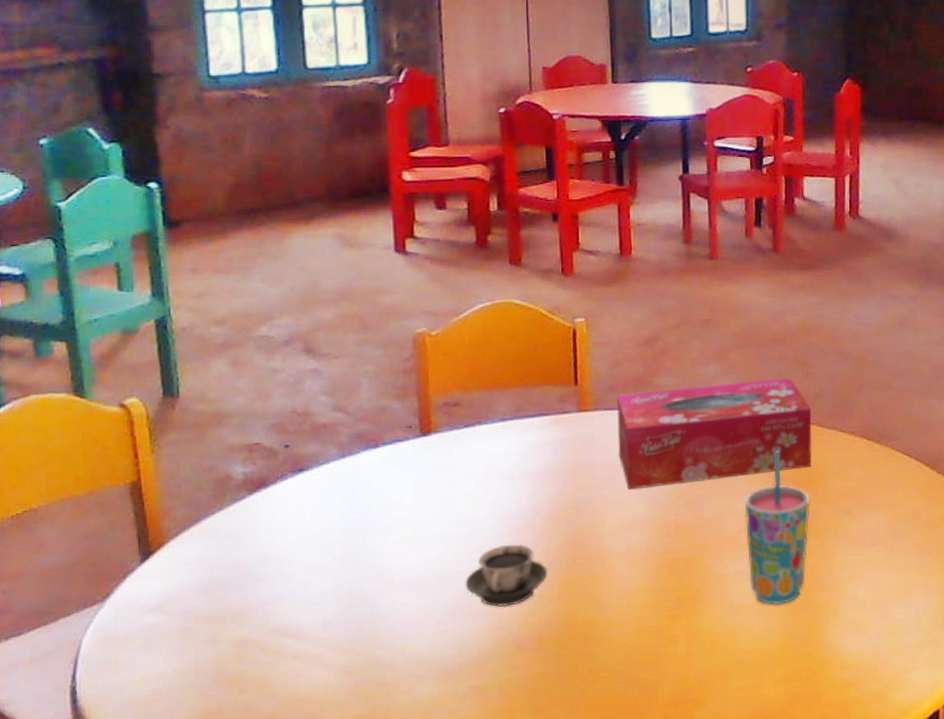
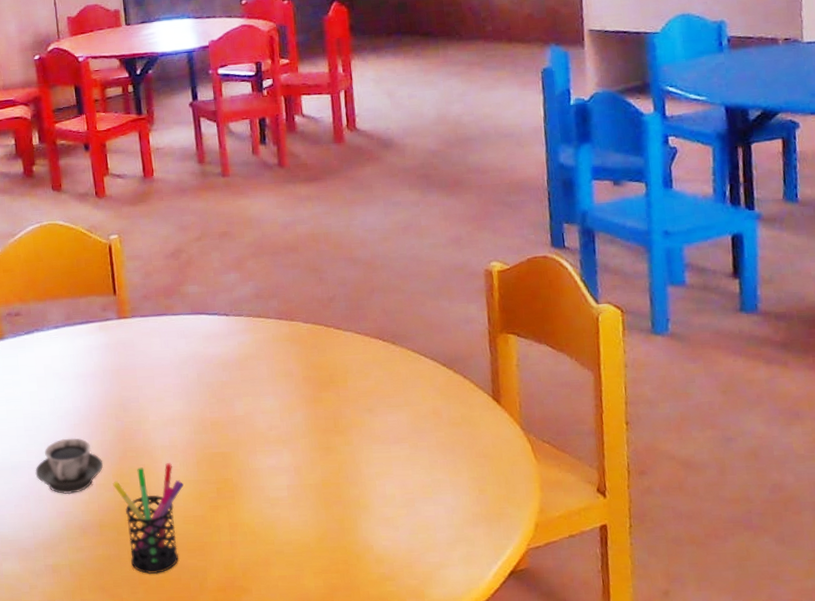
pen holder: none [557,570,639,692] -> present [113,463,184,575]
tissue box: present [617,378,812,490] -> none [151,284,331,389]
cup: present [744,450,810,606] -> none [271,352,335,500]

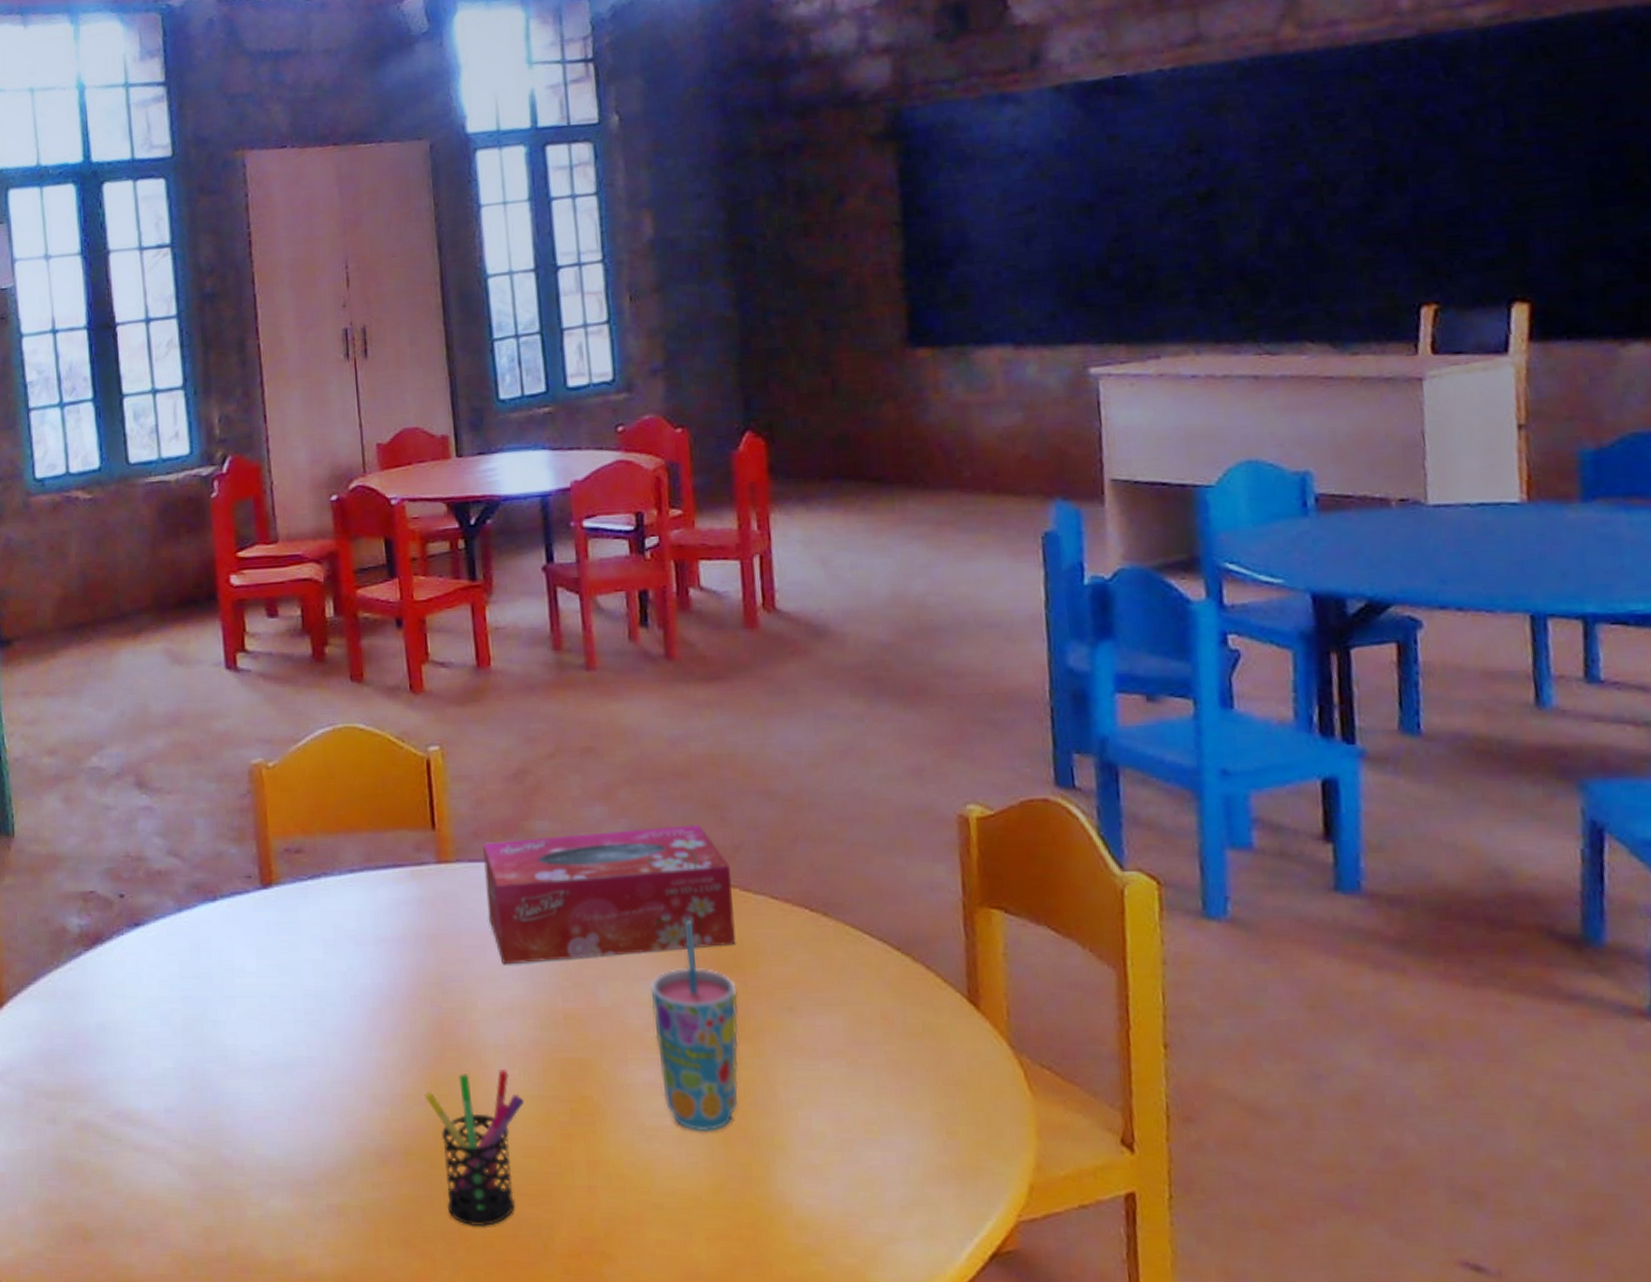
cup: present [35,438,104,495] -> none [317,1027,413,1107]
tissue box: none [151,284,331,389] -> present [483,824,736,965]
cup: none [271,352,335,500] -> present [650,921,739,1132]

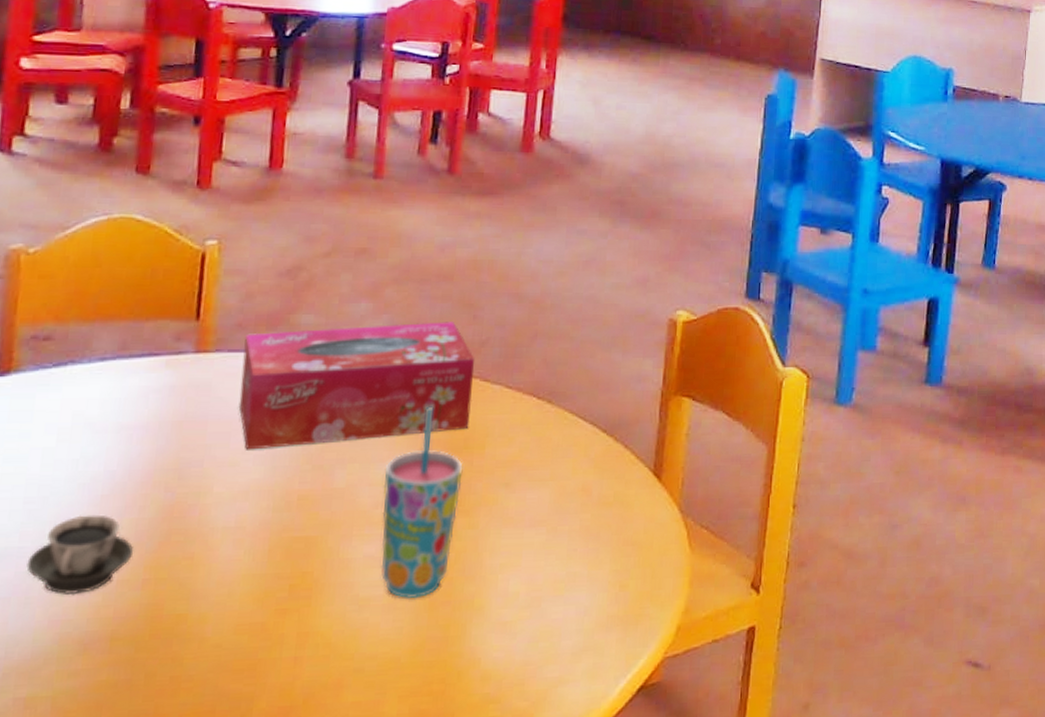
cup: none [317,1027,413,1107] -> present [26,514,134,596]
pen holder: present [425,1069,524,1228] -> none [142,551,244,707]

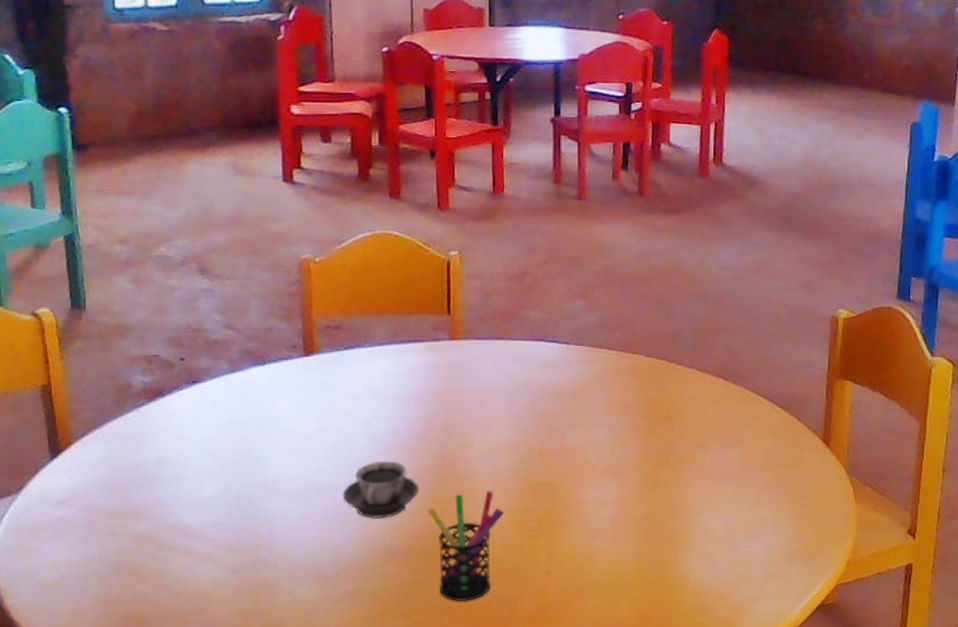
pen holder: none [142,551,244,707] -> present [427,491,503,602]
tissue box: present [239,322,476,450] -> none [487,317,671,416]
cup: present [381,408,463,600] -> none [604,385,667,532]

